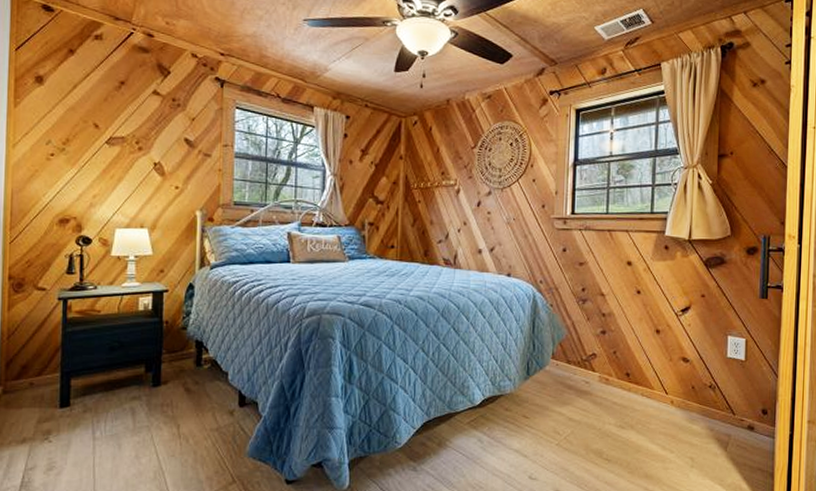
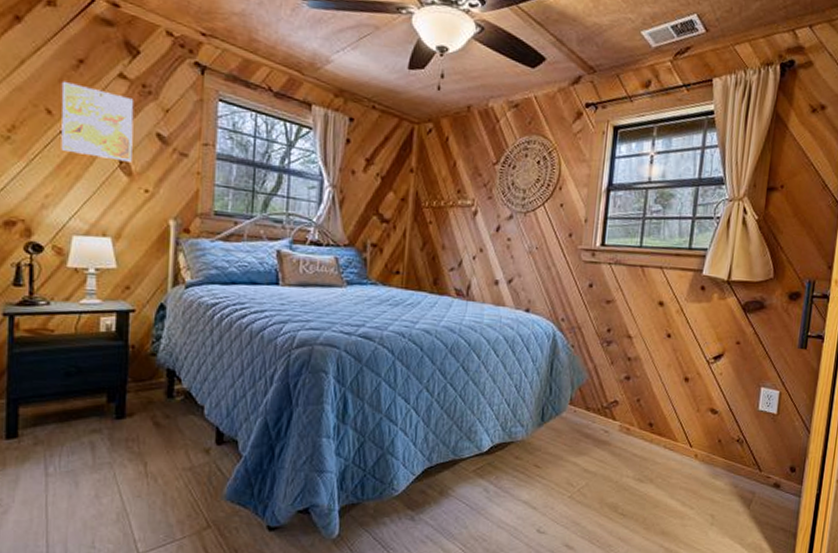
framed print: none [106,100,166,164] -> present [61,81,134,162]

